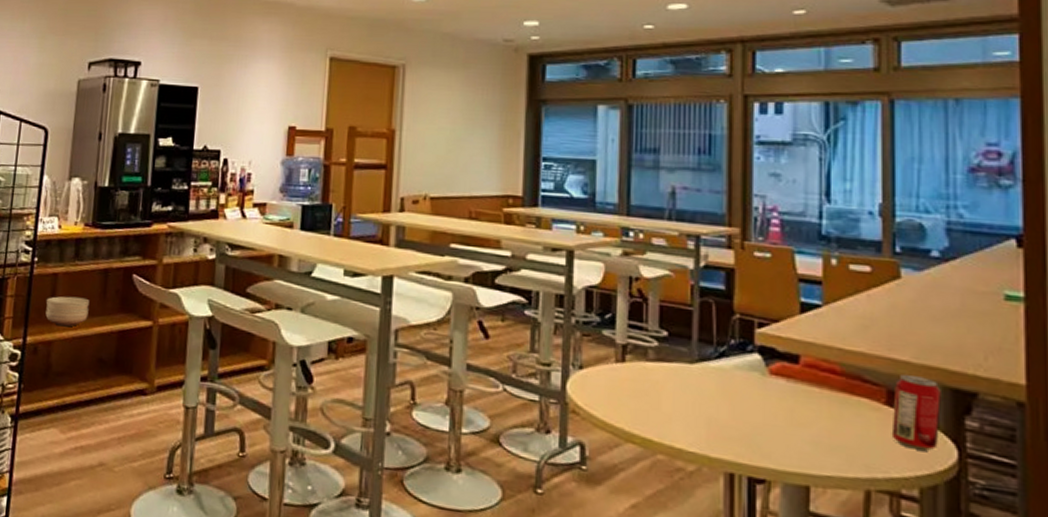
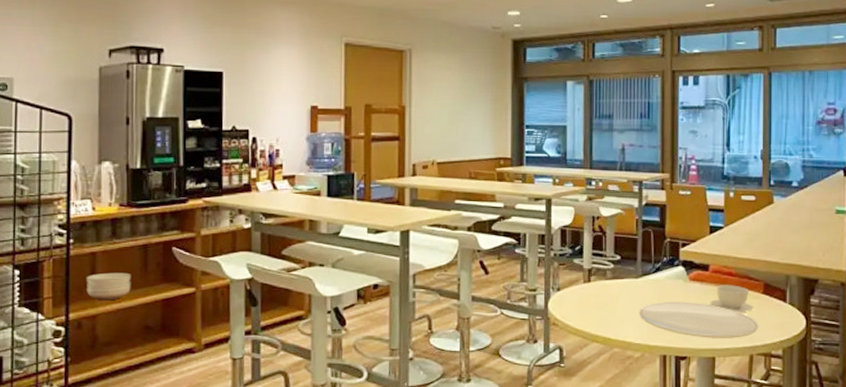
plate: none [693,399,880,464] -> present [638,302,759,338]
teacup: none [801,385,870,428] -> present [710,285,753,312]
soda can: present [891,375,941,451] -> none [766,272,797,322]

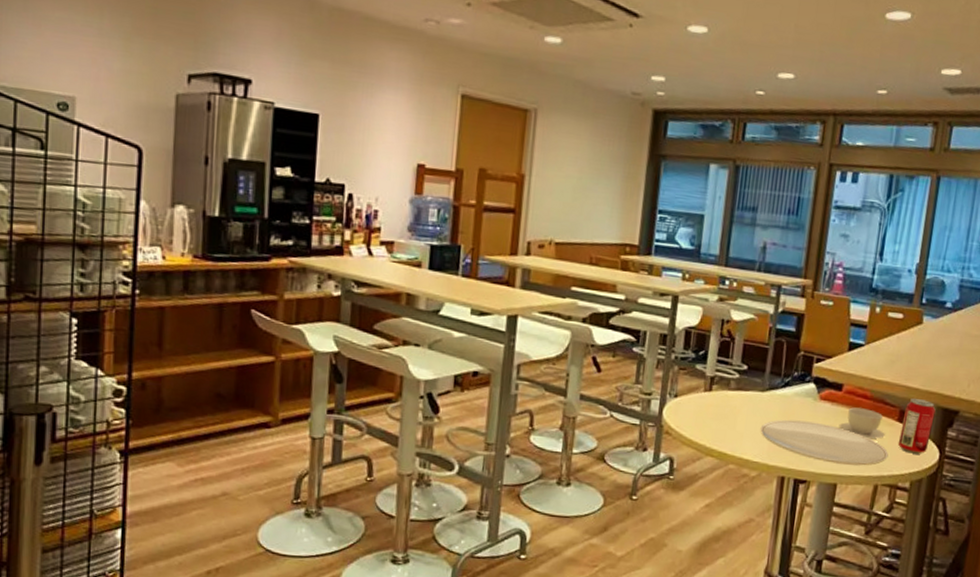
bowl: present [86,272,131,301] -> none [152,330,204,362]
soda can: none [766,272,797,322] -> present [897,398,936,454]

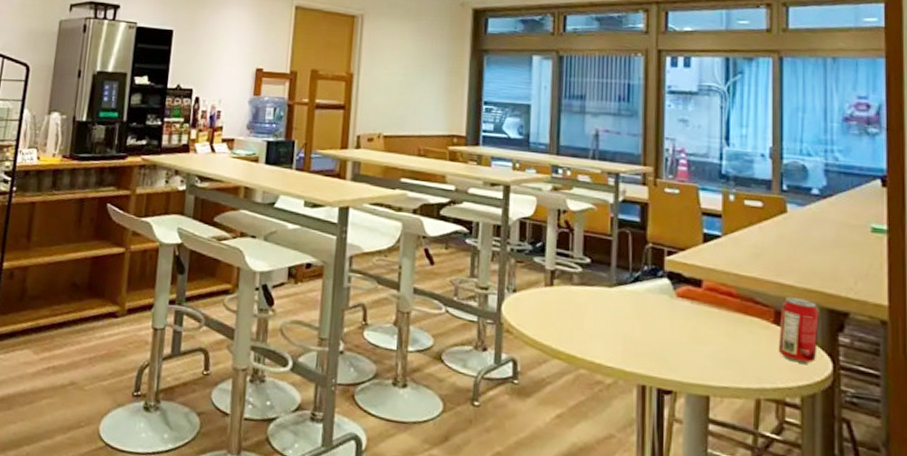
plate: present [760,419,889,466] -> none [611,319,768,376]
teacup: present [839,407,885,439] -> none [703,306,760,344]

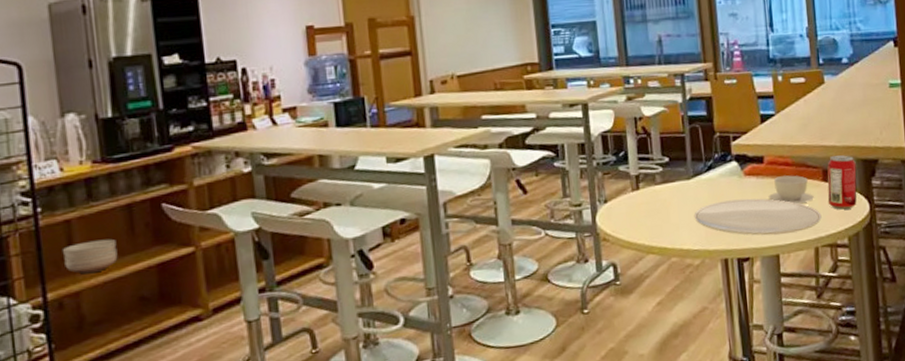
bowl: none [22,224,66,253] -> present [61,238,118,275]
plate: none [611,319,768,376] -> present [694,198,822,236]
teacup: none [703,306,760,344] -> present [768,175,814,204]

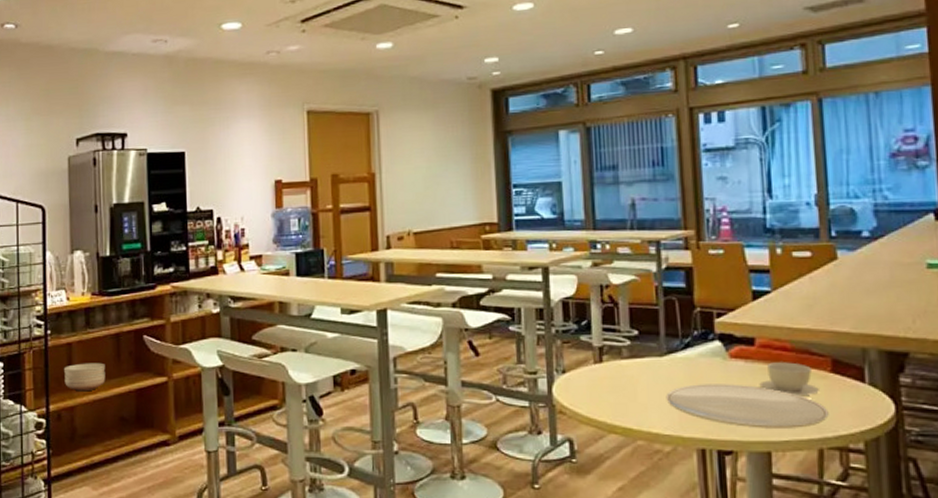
soda can: present [827,155,857,210] -> none [837,344,879,408]

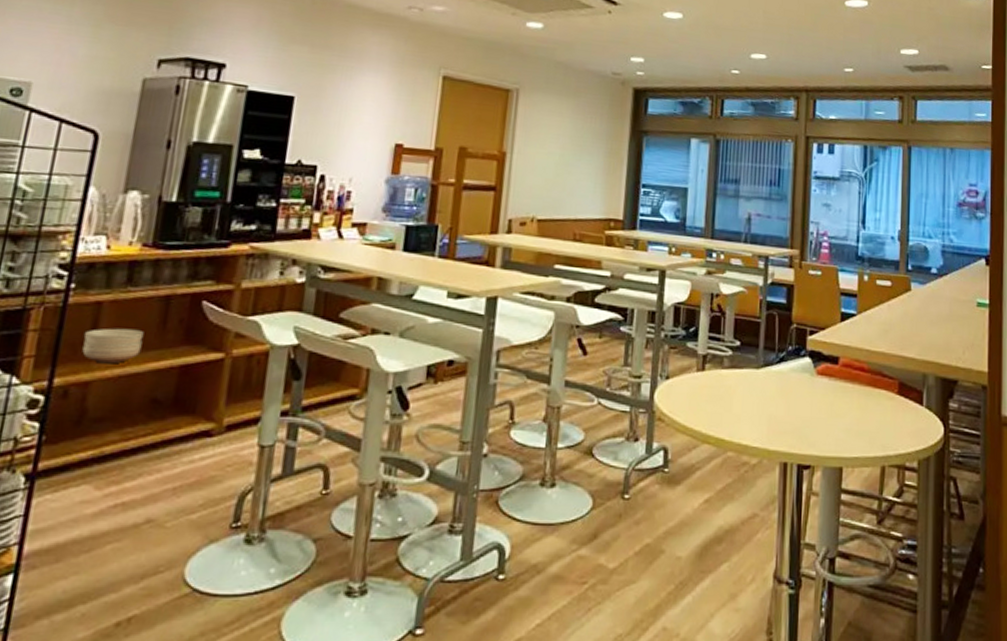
plate: present [666,384,829,428] -> none [758,398,892,446]
teacup: present [759,362,819,395] -> none [838,381,887,414]

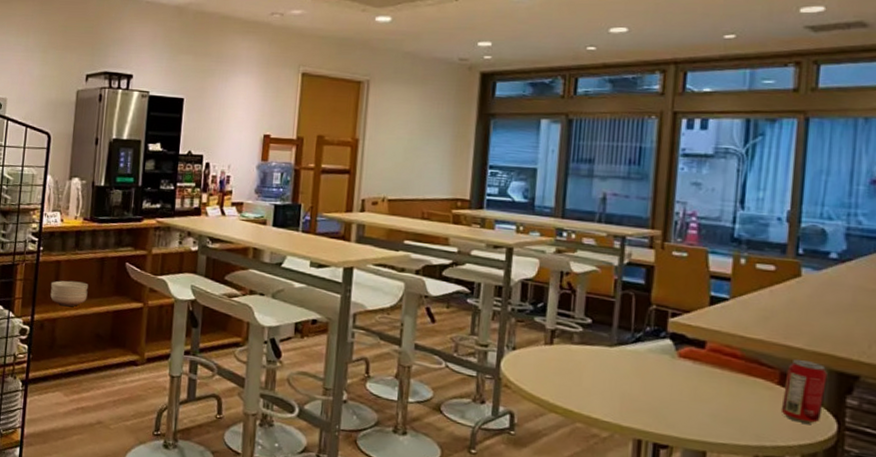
soda can: none [900,369,934,429] -> present [780,359,828,424]

